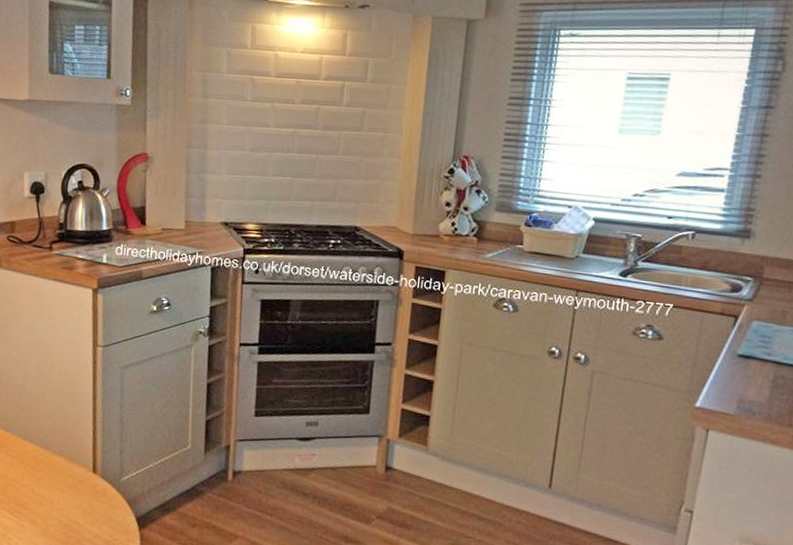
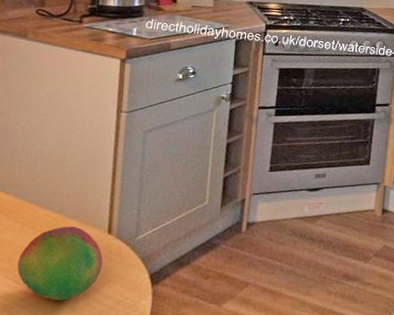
fruit: none [11,462,90,536] -> present [17,226,103,301]

